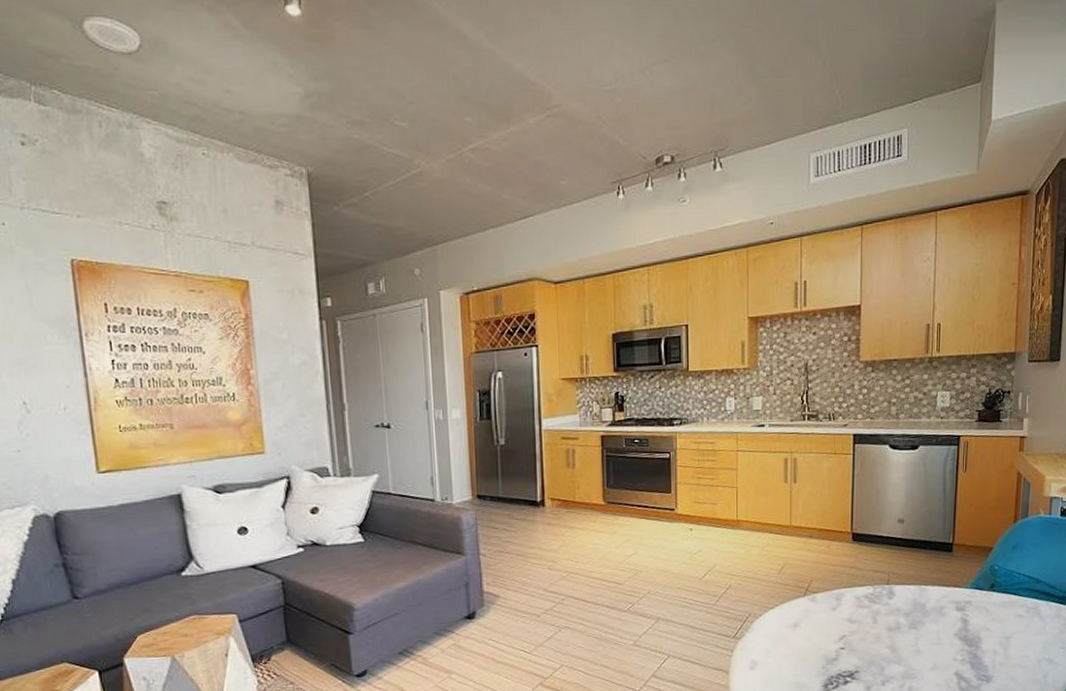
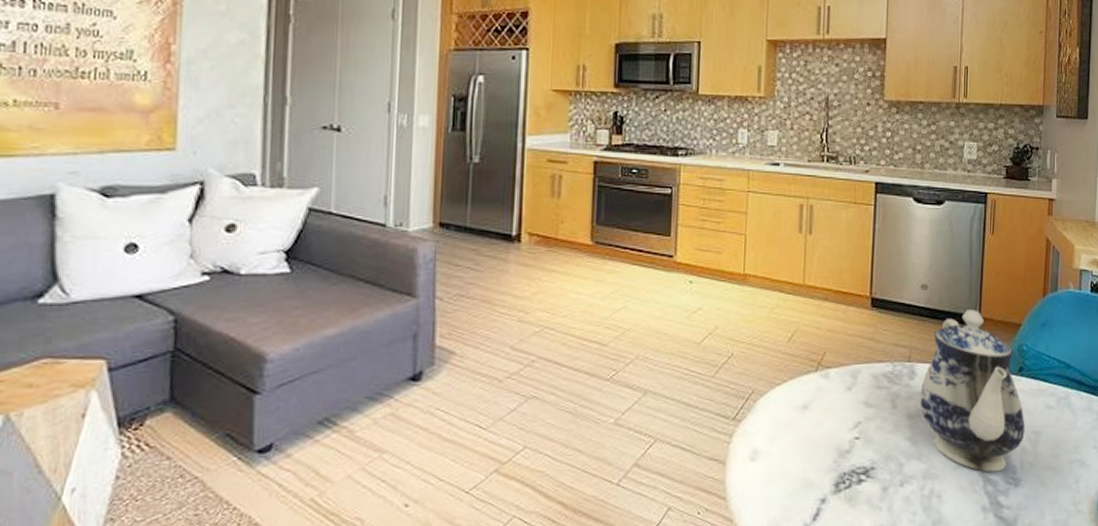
teapot: none [897,538,996,672] -> present [919,310,1025,473]

